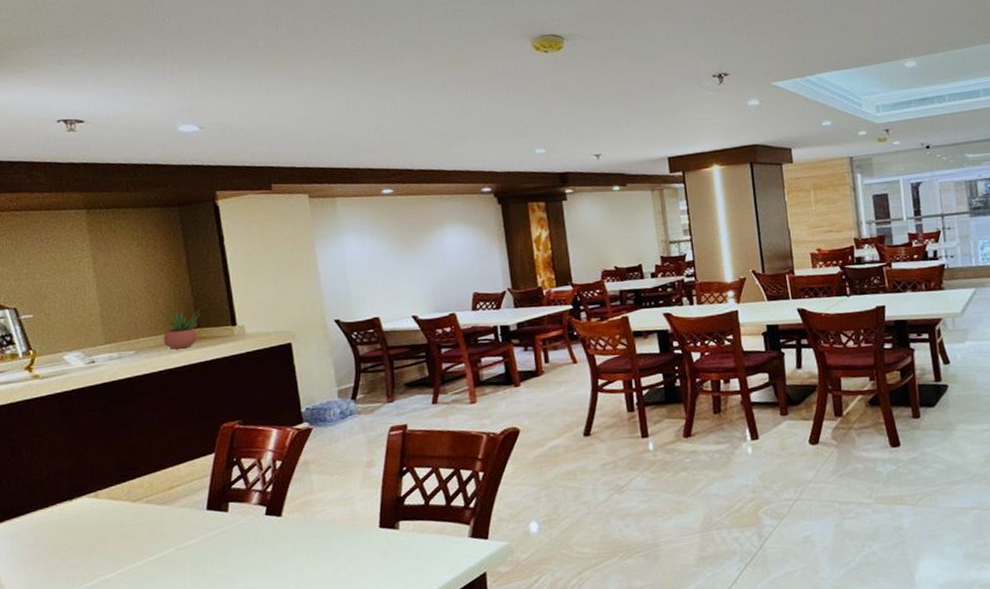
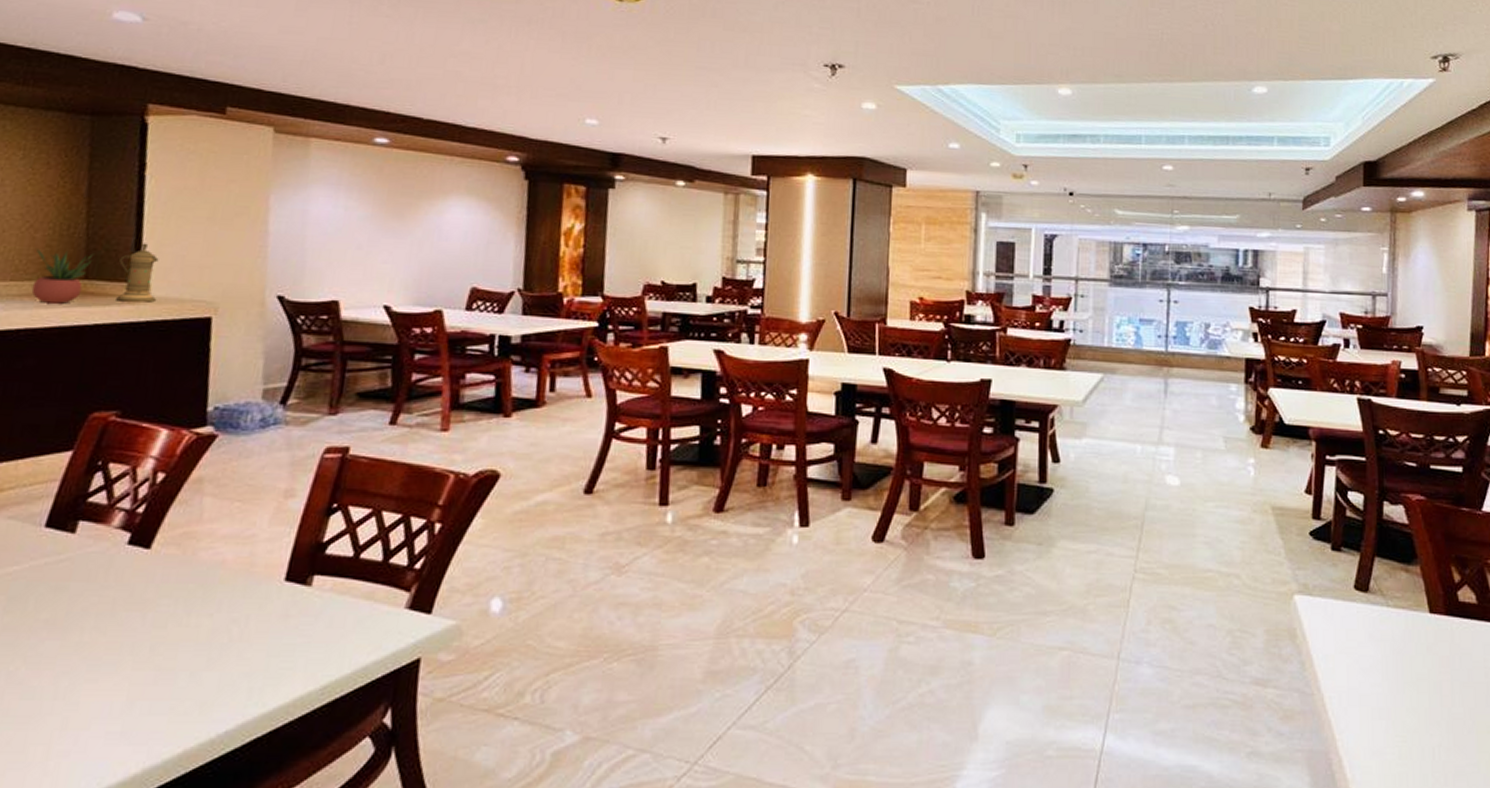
coffee pot: none [219,295,250,341] -> present [116,243,159,303]

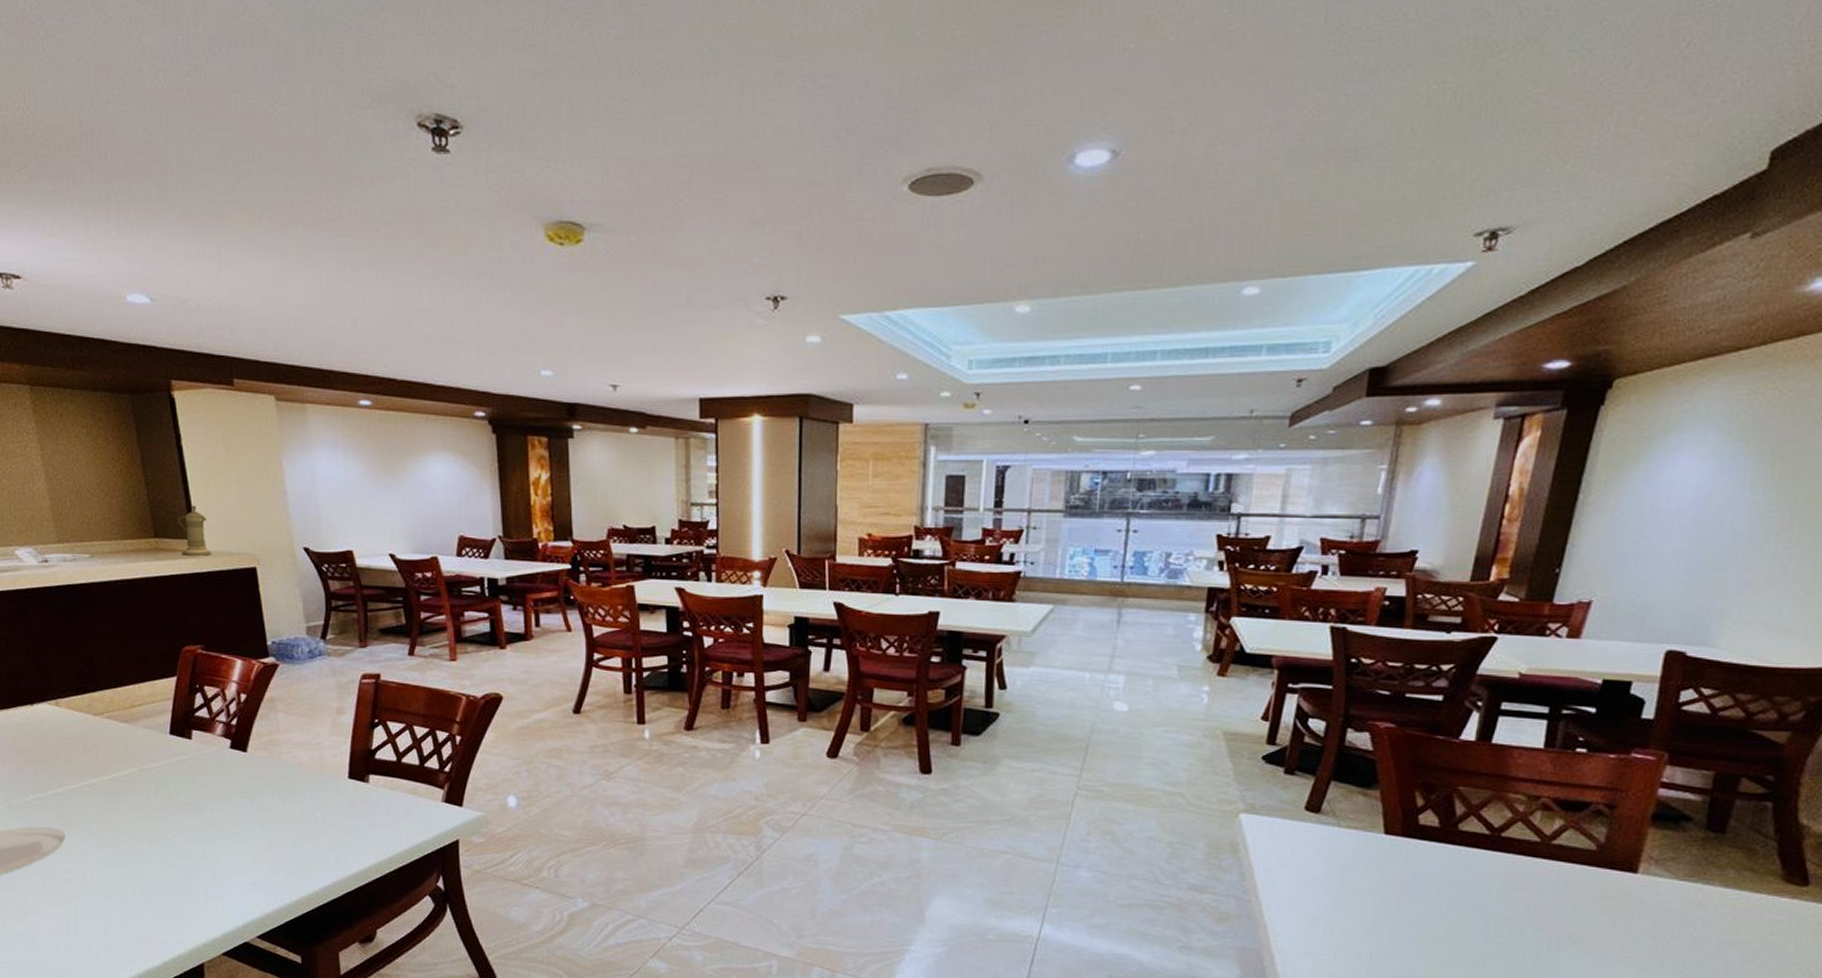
potted plant: present [31,249,94,304] -> none [116,513,158,559]

